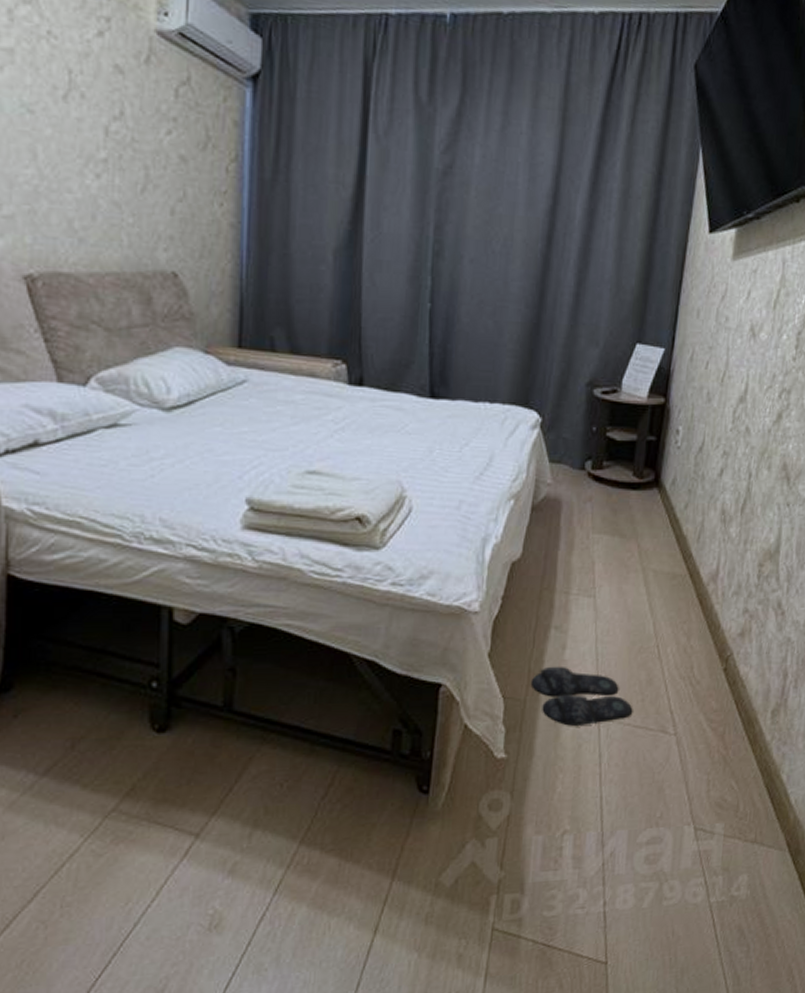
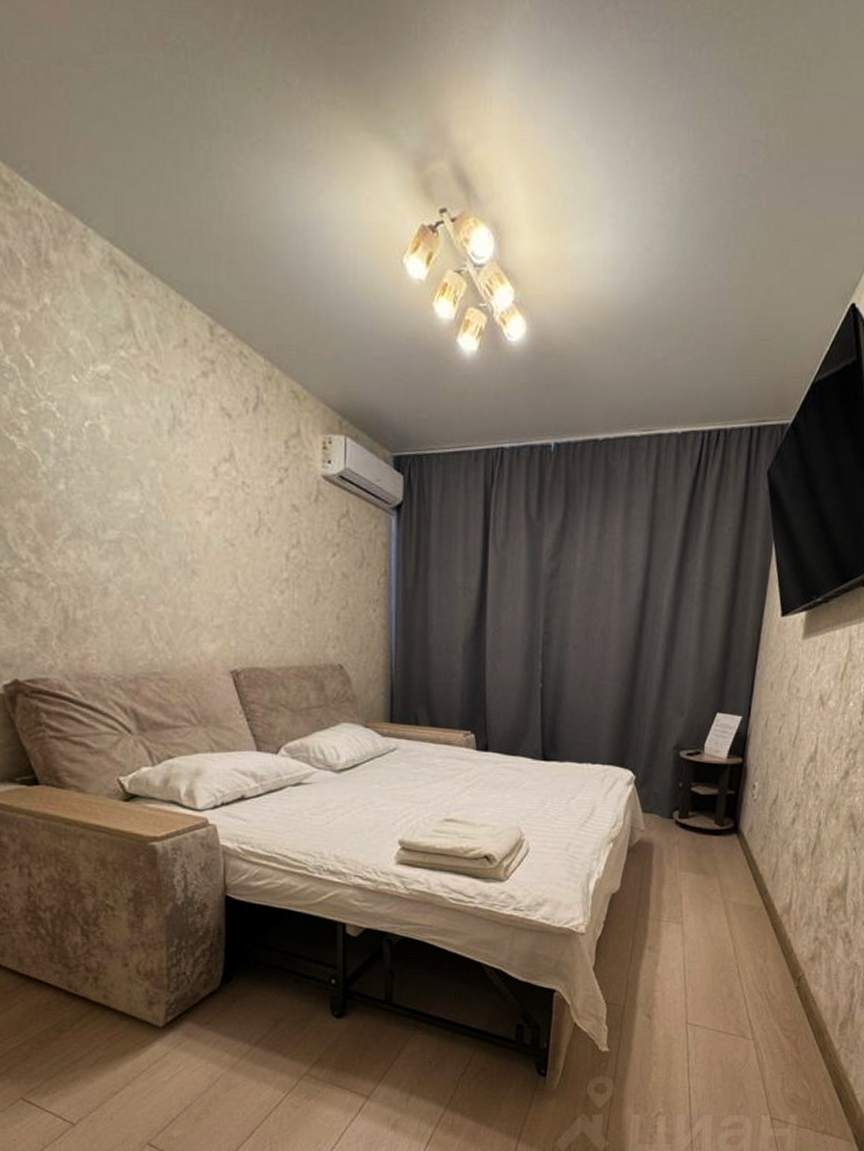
slippers: present [530,666,633,726] -> none [628,979,716,1028]

